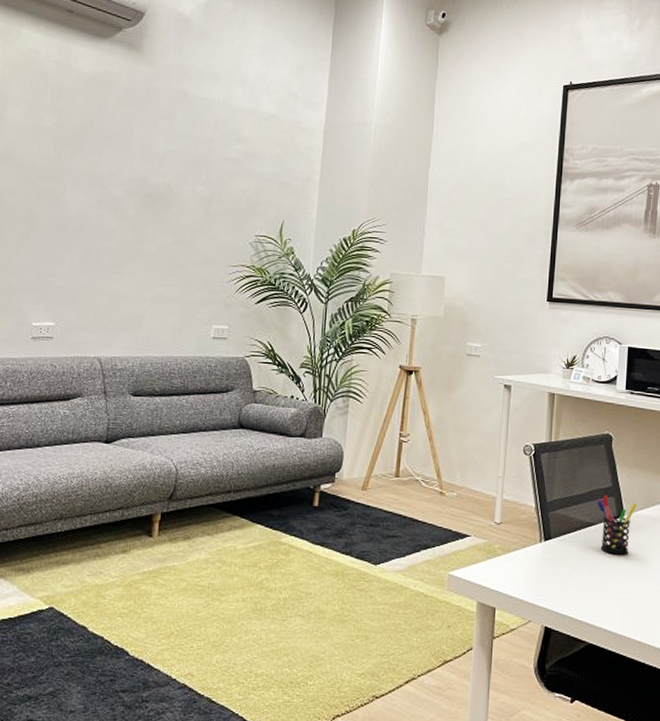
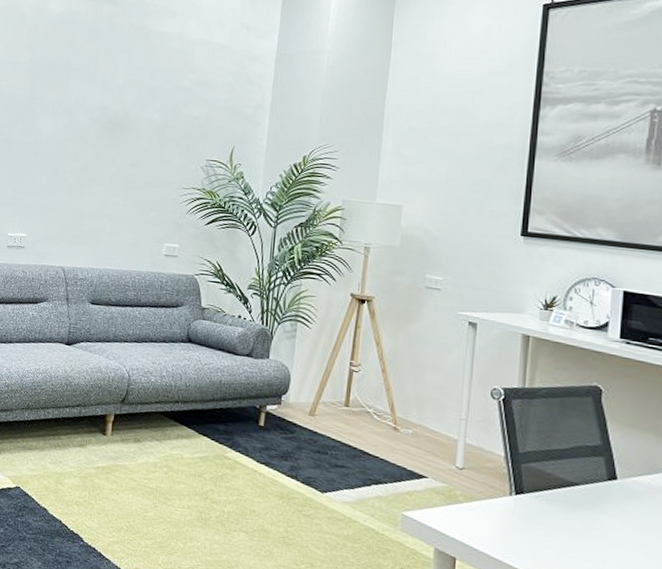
pen holder: present [597,495,637,555] -> none [582,453,634,524]

